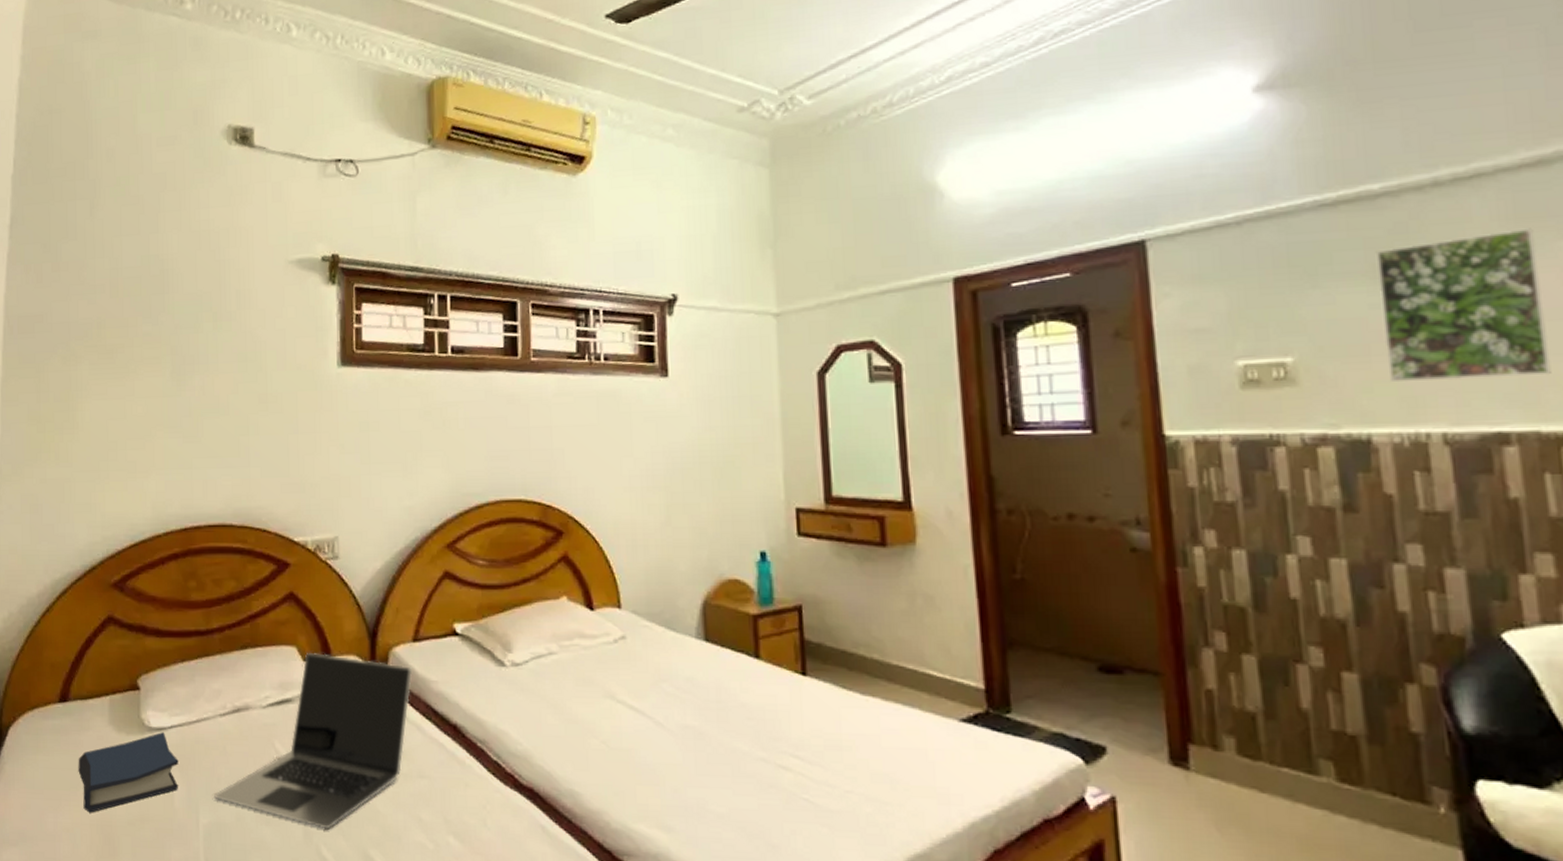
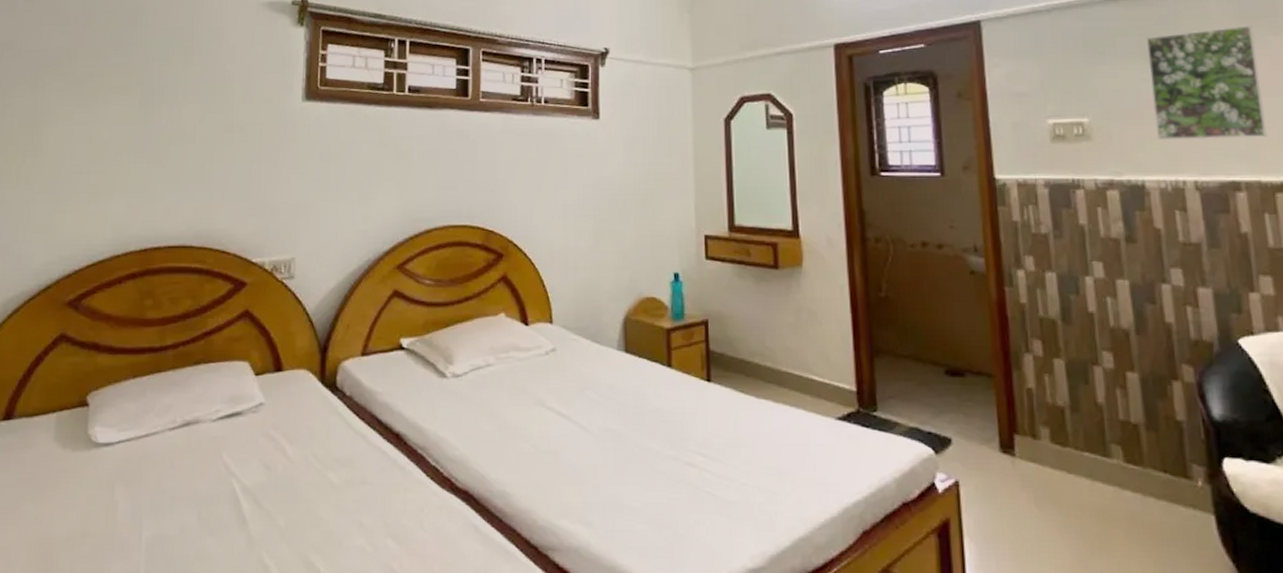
hardback book: present [78,732,179,813] -> none [18,447,124,531]
laptop: present [214,653,412,830] -> none [159,368,359,538]

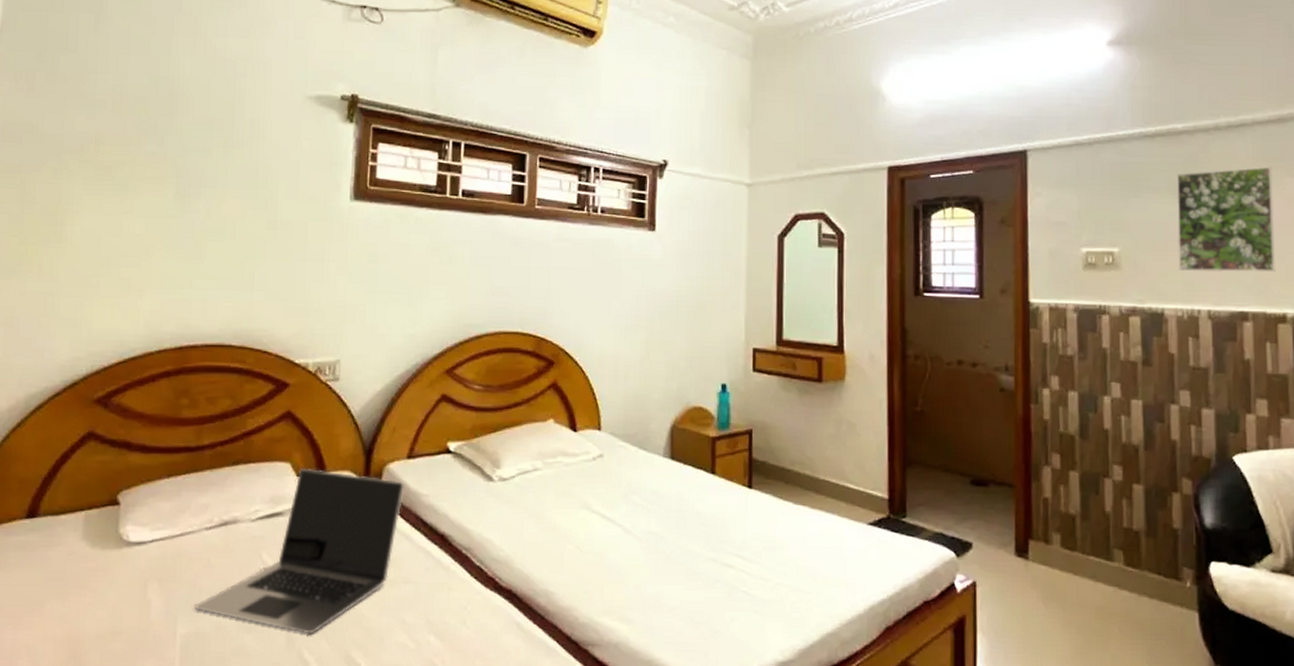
laptop: none [159,368,359,538] -> present [194,469,404,635]

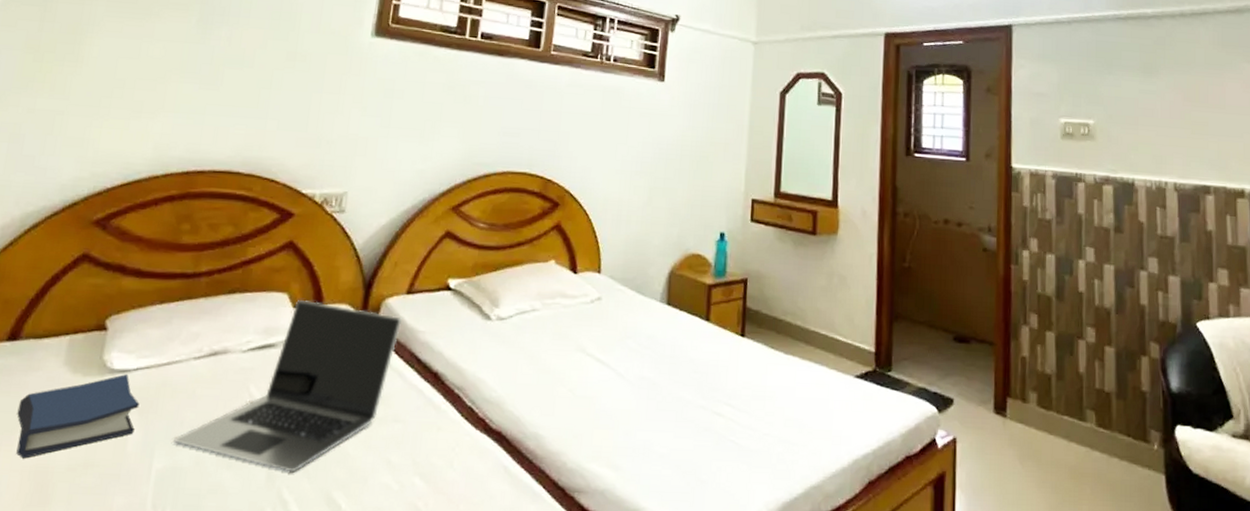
hardback book: none [44,546,158,629] -> present [16,374,140,459]
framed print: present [1176,166,1276,273] -> none [1146,52,1234,150]

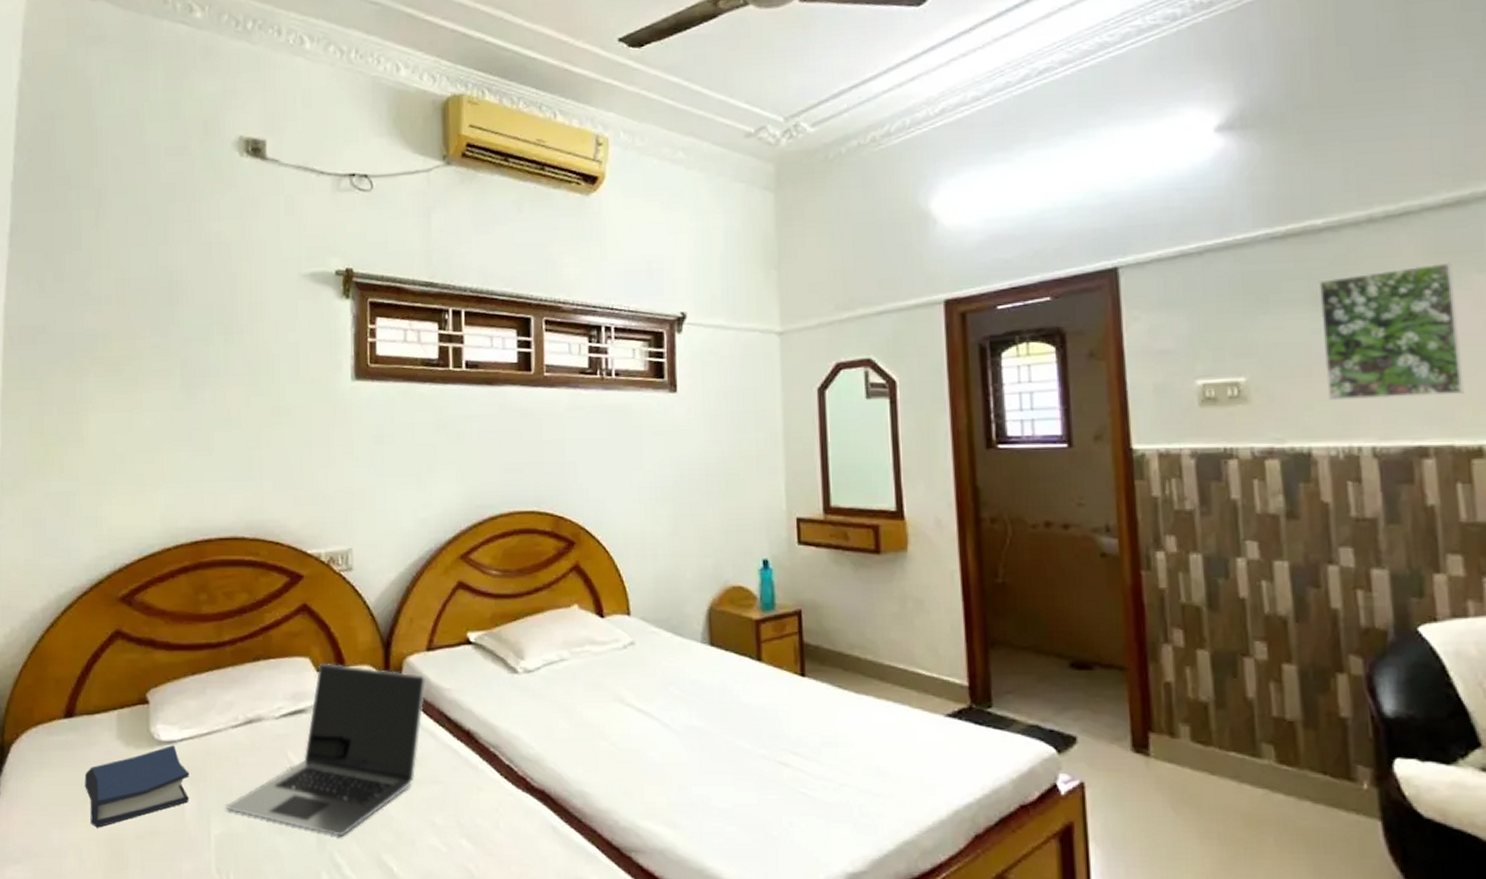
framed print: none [1146,52,1234,150] -> present [1318,262,1464,400]

